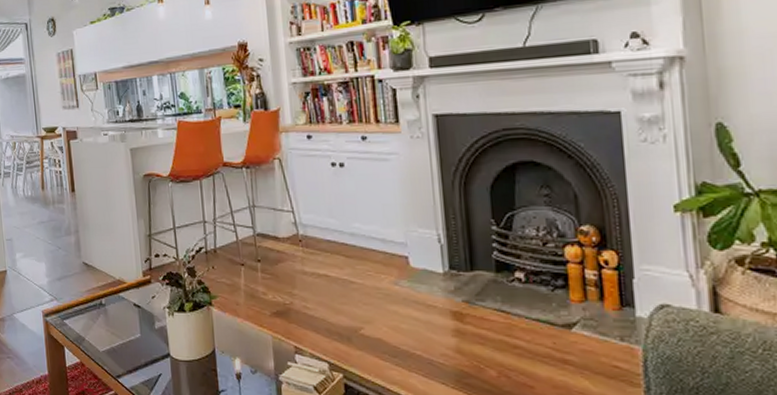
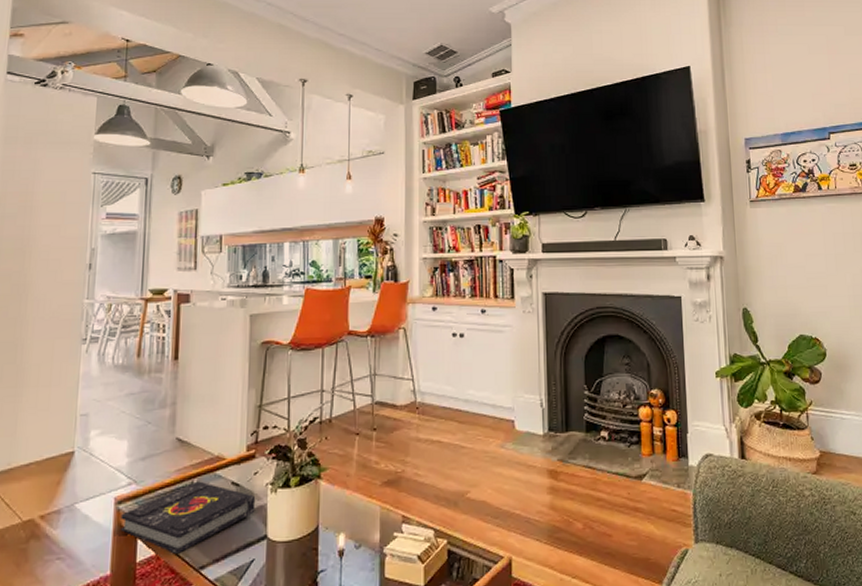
book: none [49,301,157,363] -> present [120,481,256,554]

